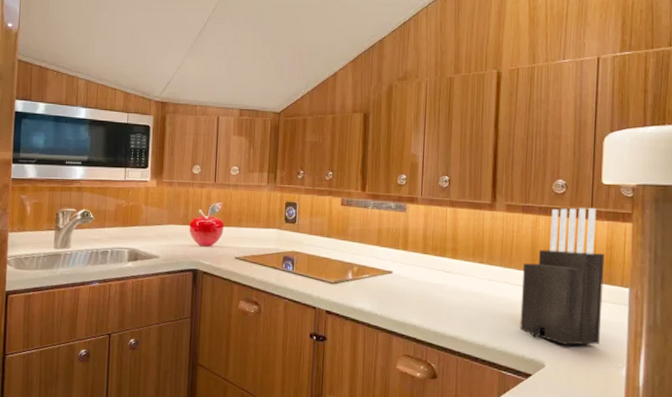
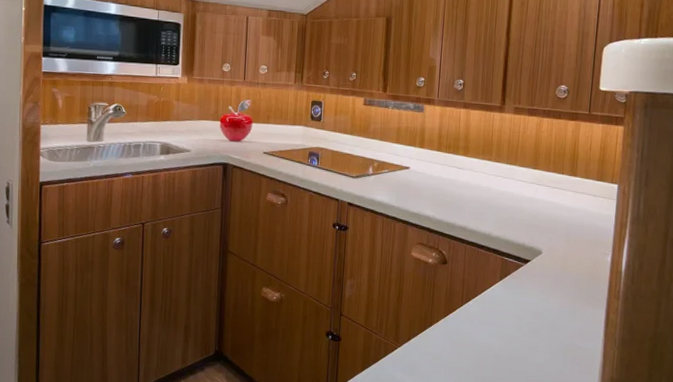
knife block: present [520,207,605,345] -> none [521,111,598,235]

